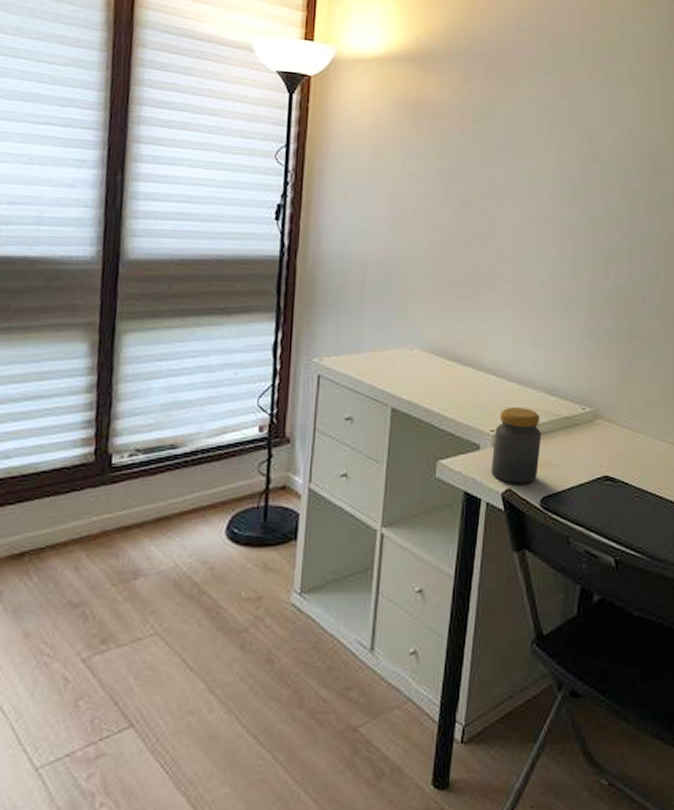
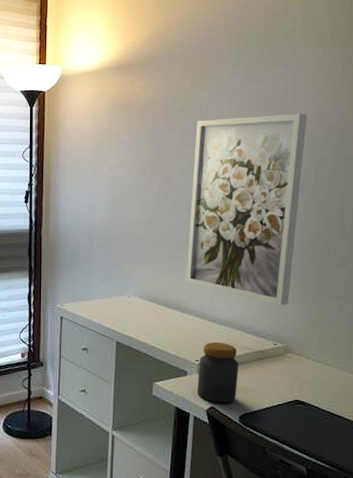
wall art: none [482,134,624,362] -> present [186,113,308,306]

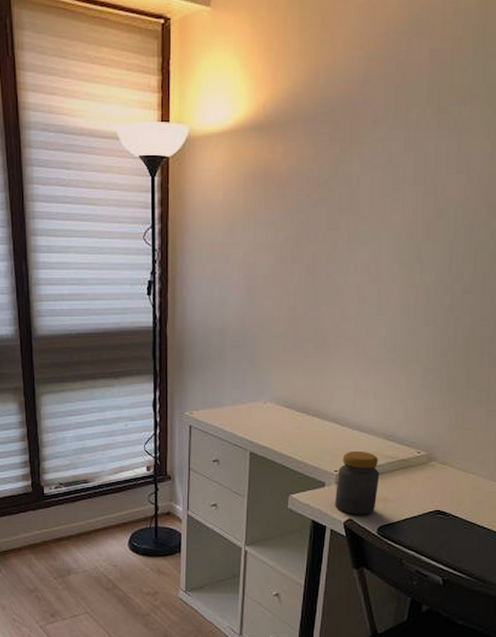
wall art: present [186,113,308,306] -> none [327,188,470,411]

